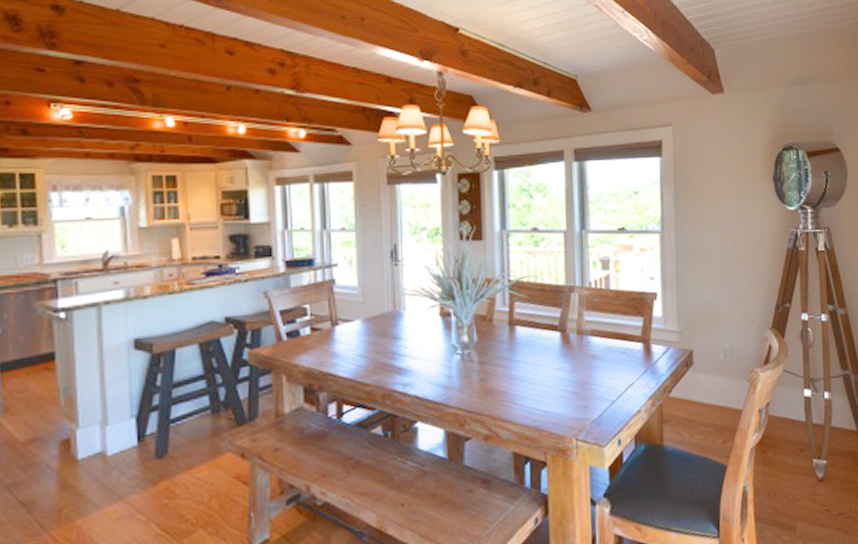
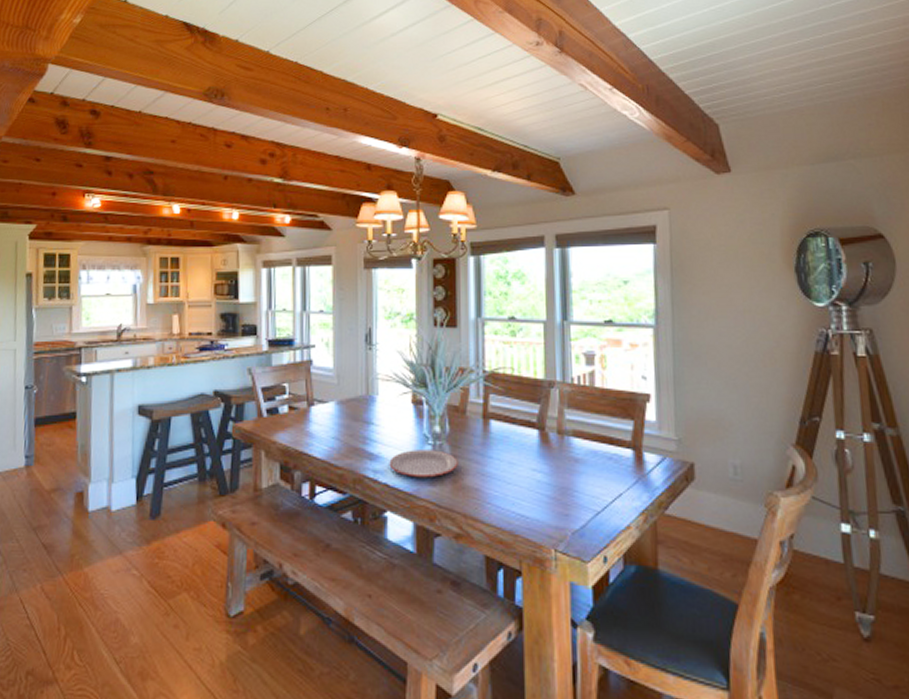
plate: none [418,358,486,387] -> present [389,450,458,478]

